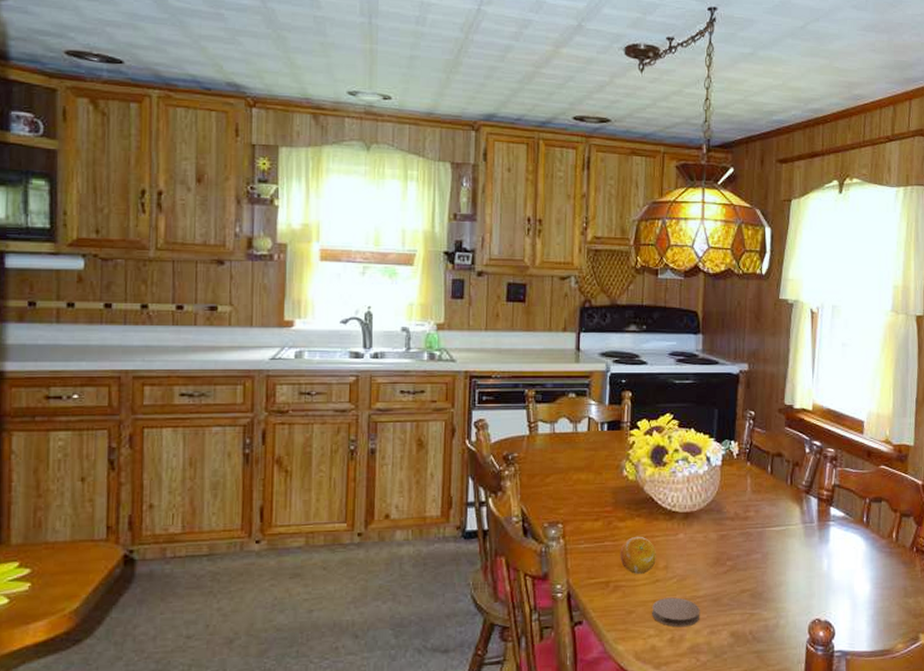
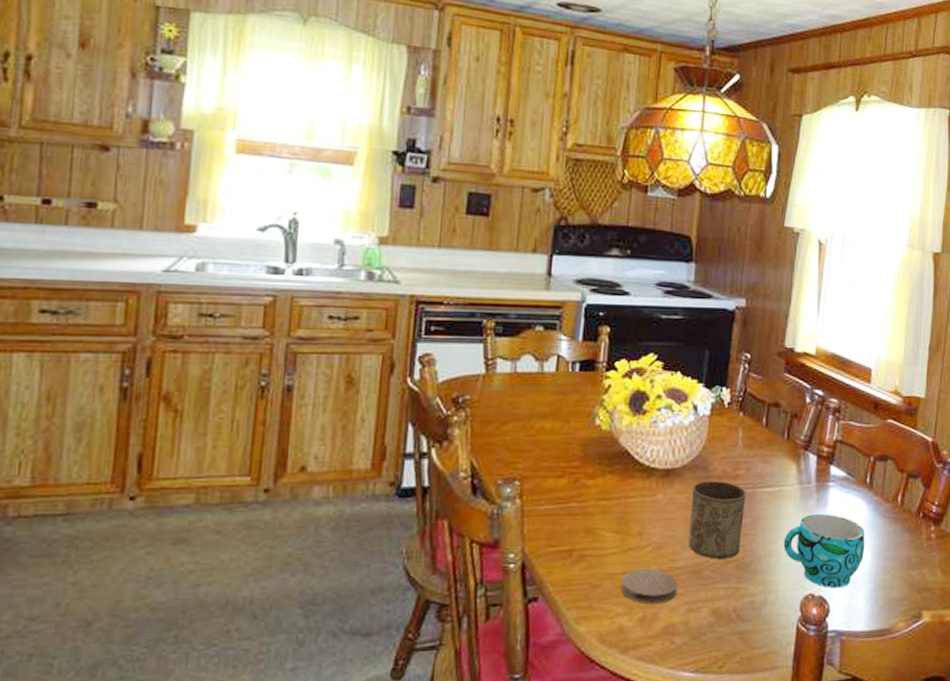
fruit: present [620,536,657,574] -> none [587,496,631,541]
cup: none [708,521,756,589] -> present [688,481,746,559]
cup: none [791,549,865,614] -> present [783,514,865,589]

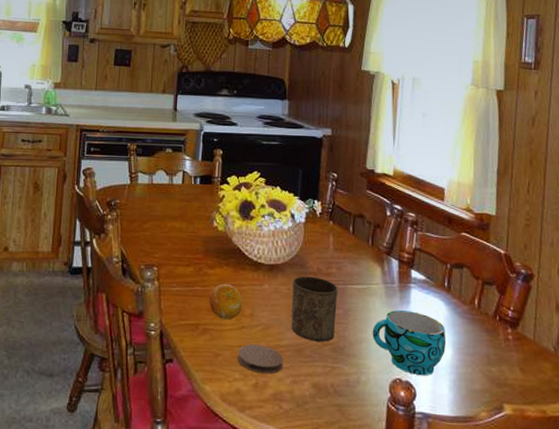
fruit: none [587,496,631,541] -> present [209,283,243,319]

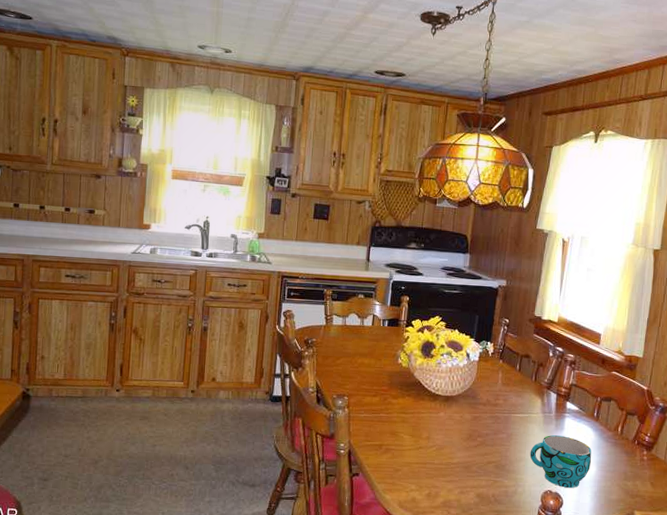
fruit: present [209,283,243,319] -> none [392,411,422,441]
coaster: present [238,344,284,374] -> none [414,461,454,486]
cup: present [291,276,338,342] -> none [461,406,504,460]

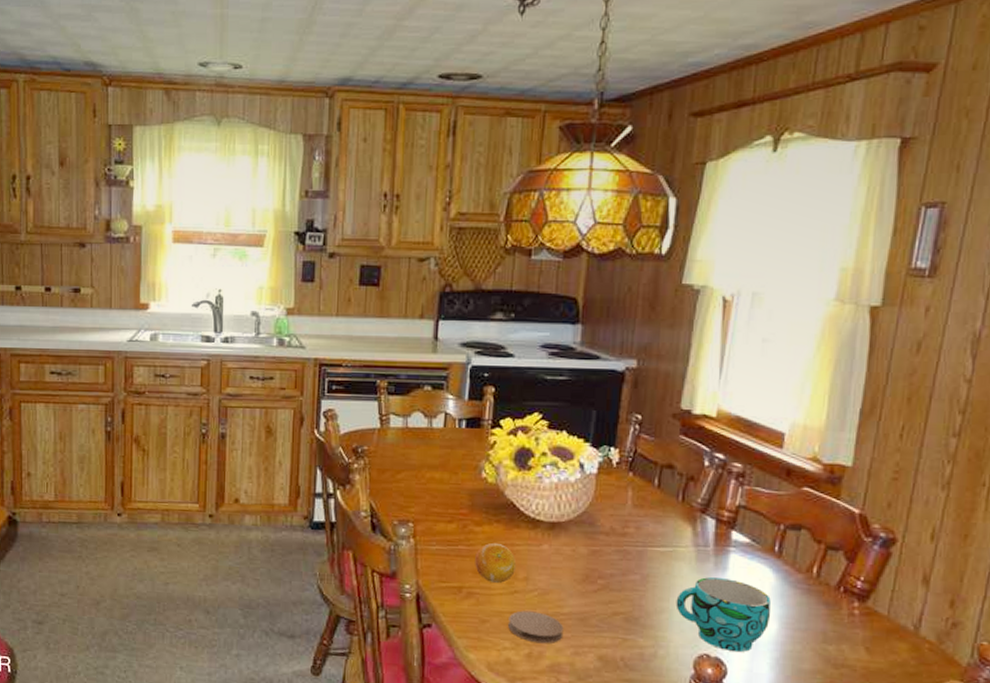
fruit: none [392,411,422,441] -> present [475,542,517,583]
coaster: none [414,461,454,486] -> present [508,610,564,644]

